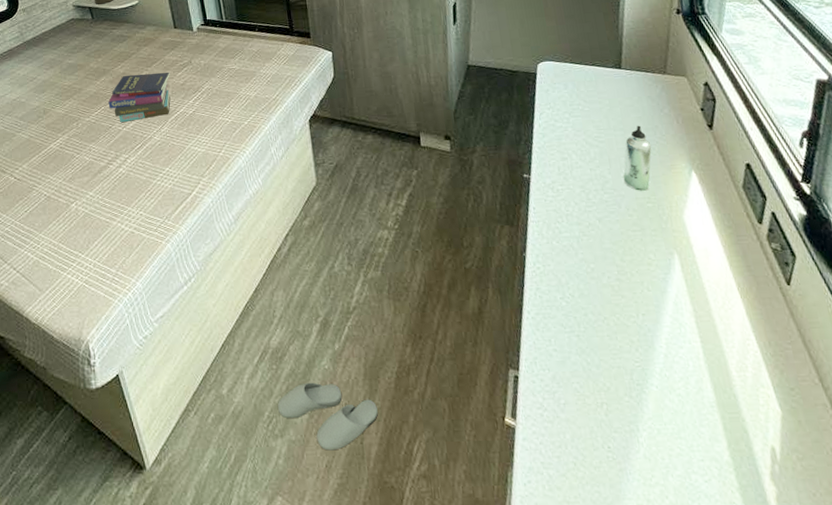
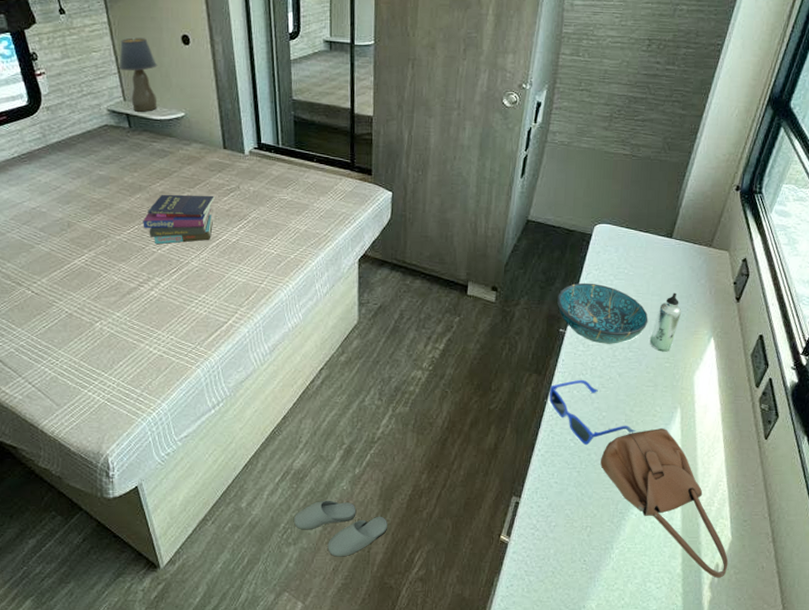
decorative bowl: none [514,123,618,187] -> present [557,282,649,344]
sunglasses: none [526,228,634,304] -> present [549,379,637,446]
handbag: none [600,278,788,466] -> present [600,427,729,578]

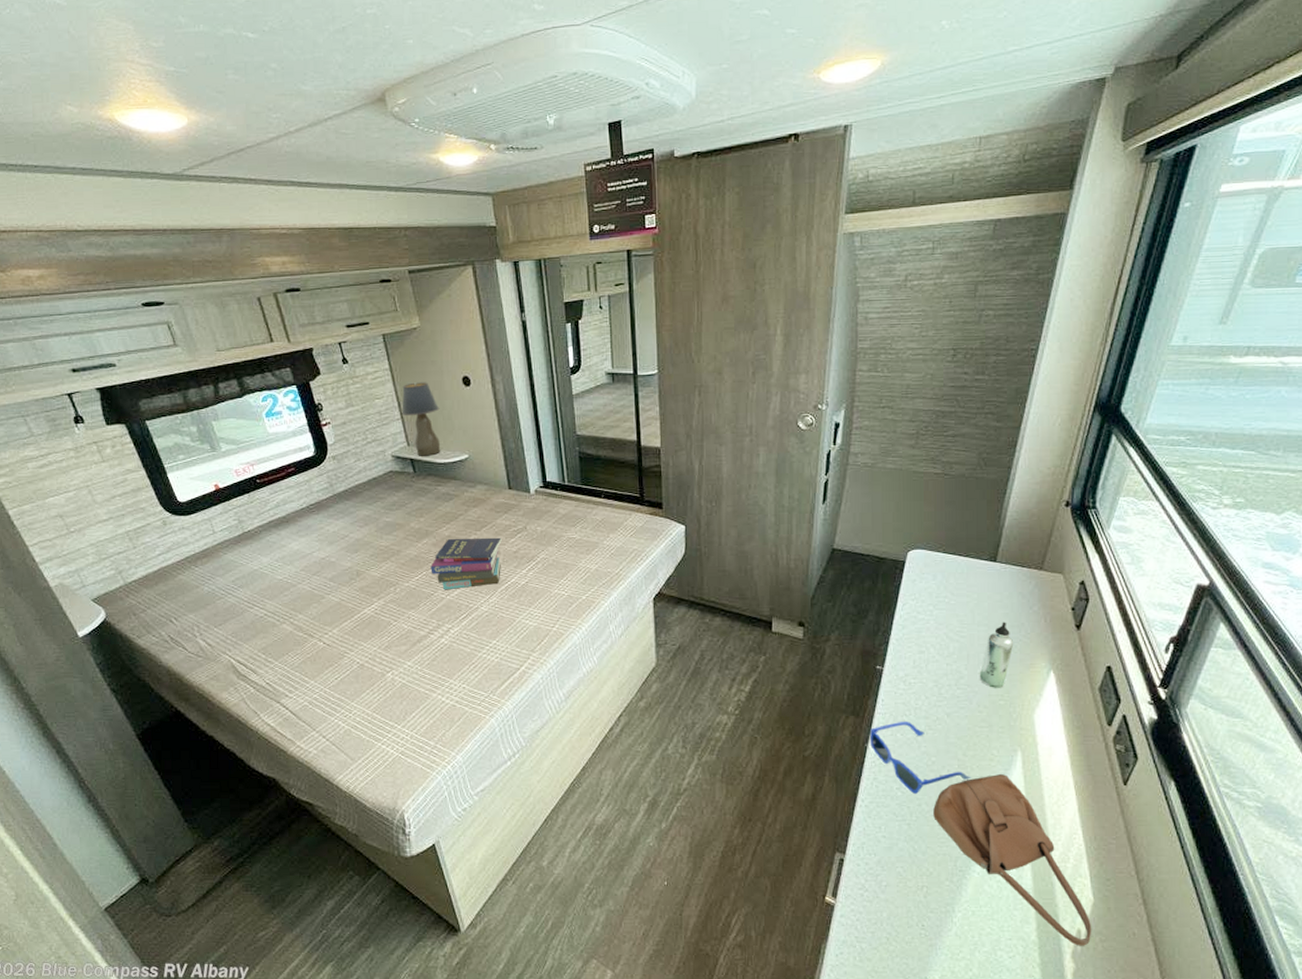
slippers: present [294,500,387,557] -> none [599,858,699,920]
decorative bowl: present [557,282,649,344] -> none [872,614,976,681]

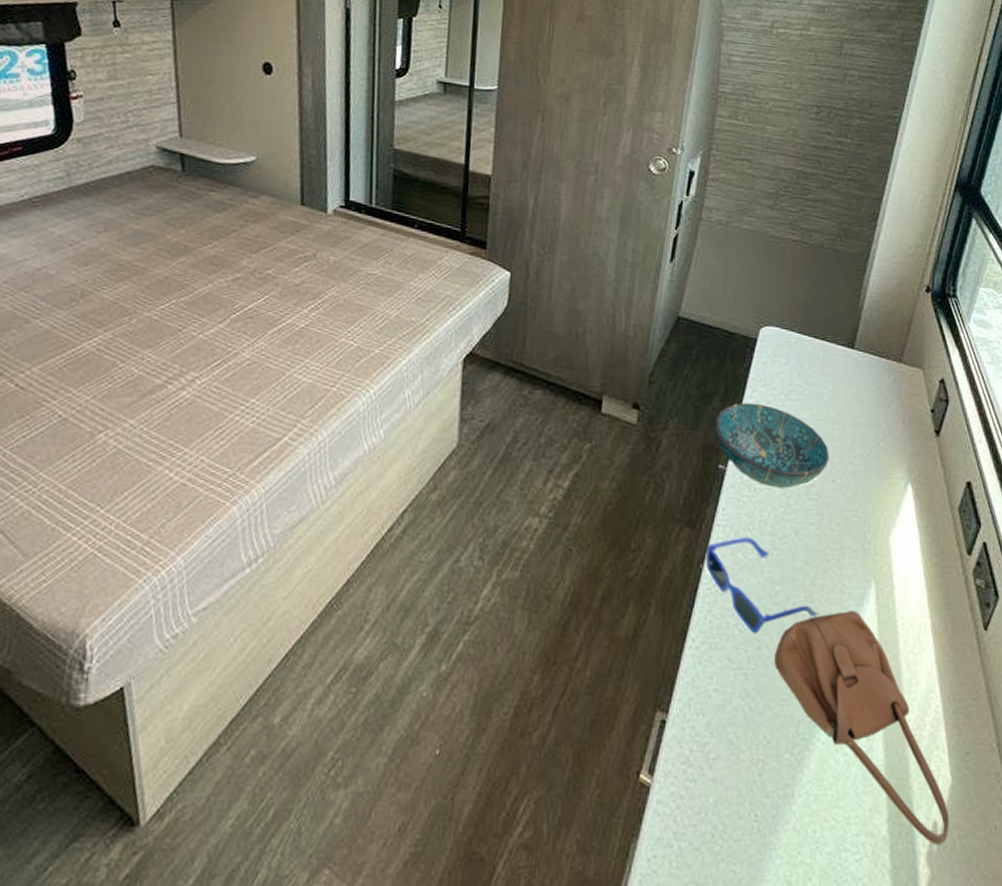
table lamp: present [401,382,441,456] -> none [179,61,229,153]
books: present [430,537,502,590] -> none [182,259,283,327]
decorative bowl: none [872,614,976,681] -> present [715,402,830,488]
water bottle: present [979,622,1013,688] -> none [832,420,869,501]

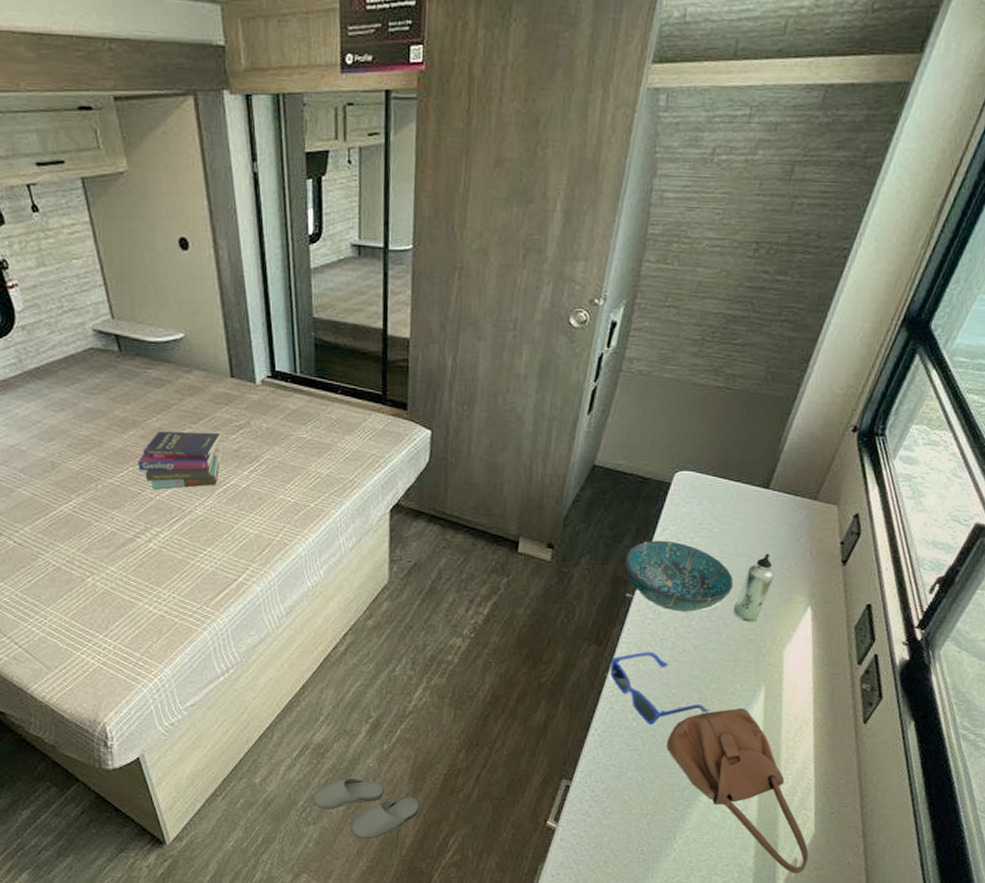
books: none [182,259,283,327] -> present [138,430,221,490]
slippers: none [348,713,482,808] -> present [314,778,419,839]
water bottle: none [832,420,869,501] -> present [732,553,774,622]

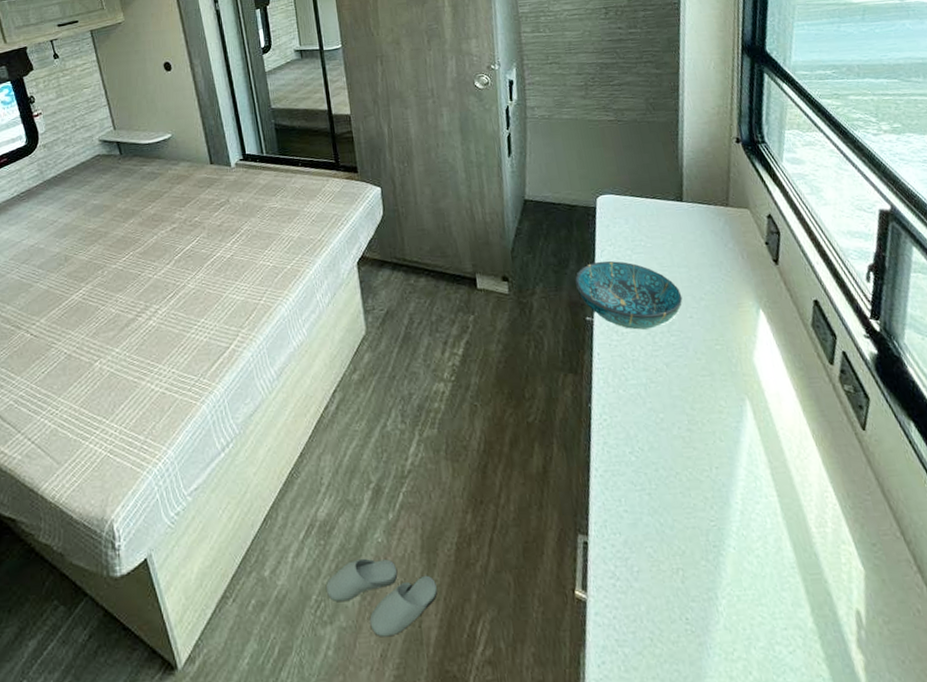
books: present [138,430,221,490] -> none [137,212,206,270]
sunglasses: present [610,651,711,726] -> none [591,375,705,459]
handbag: present [666,707,809,873] -> none [671,426,874,632]
water bottle: present [732,553,774,622] -> none [689,261,718,332]

